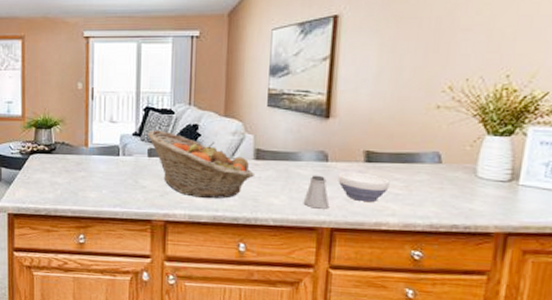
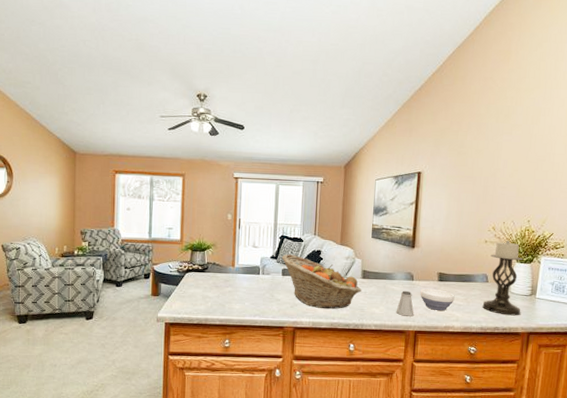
candle holder: none [432,103,499,210] -> present [482,240,523,316]

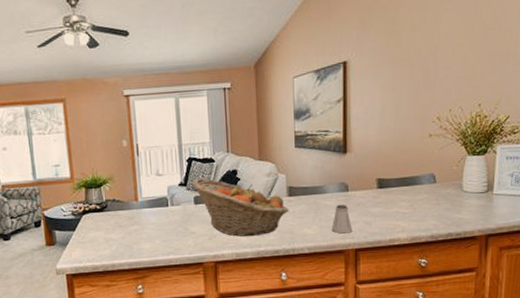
bowl: present [420,288,455,311] -> none [357,198,398,223]
candle holder: present [482,240,523,316] -> none [431,130,477,219]

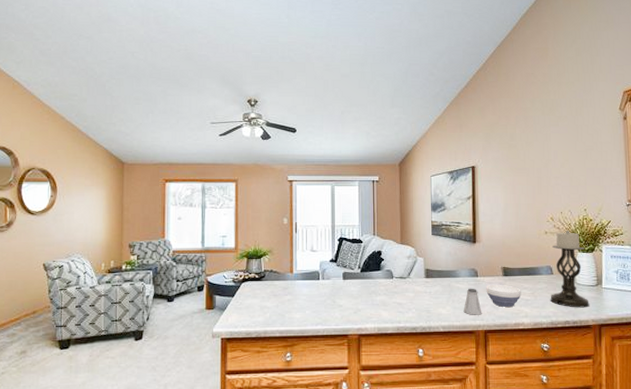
fruit basket: present [191,178,289,237] -> none [341,256,426,313]
bowl: none [357,198,398,223] -> present [486,284,521,308]
candle holder: none [431,130,477,219] -> present [550,230,590,308]

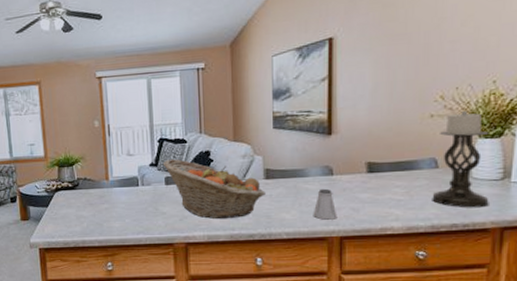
fruit basket: none [341,256,426,313] -> present [162,158,265,220]
bowl: present [486,284,521,308] -> none [343,183,392,210]

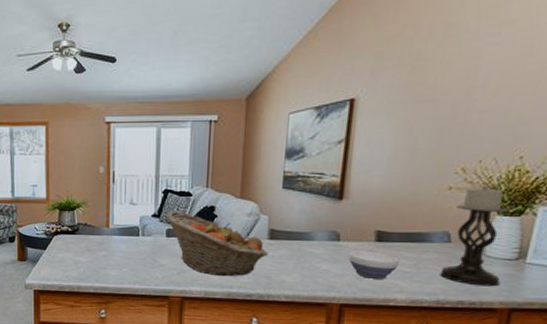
saltshaker: present [313,188,337,220] -> none [314,254,340,286]
bowl: none [343,183,392,210] -> present [348,251,399,280]

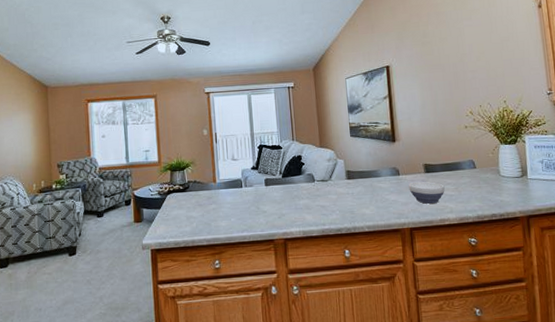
fruit basket: present [165,211,268,277] -> none [262,162,348,216]
candle holder: present [440,185,509,287] -> none [472,123,516,201]

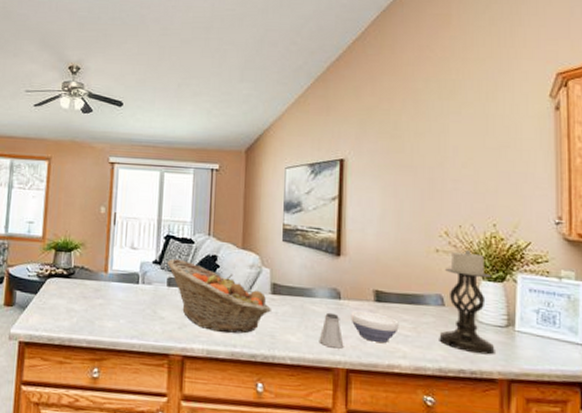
fruit basket: none [262,162,348,216] -> present [166,258,271,334]
saltshaker: none [387,186,406,214] -> present [319,312,344,349]
candle holder: none [472,123,516,201] -> present [439,249,495,355]

